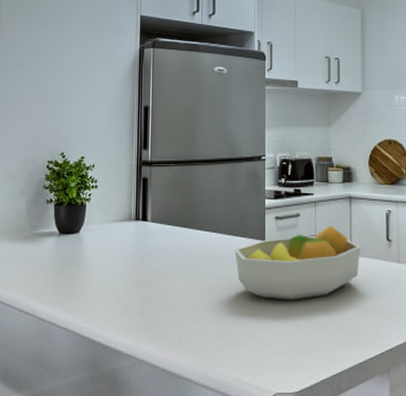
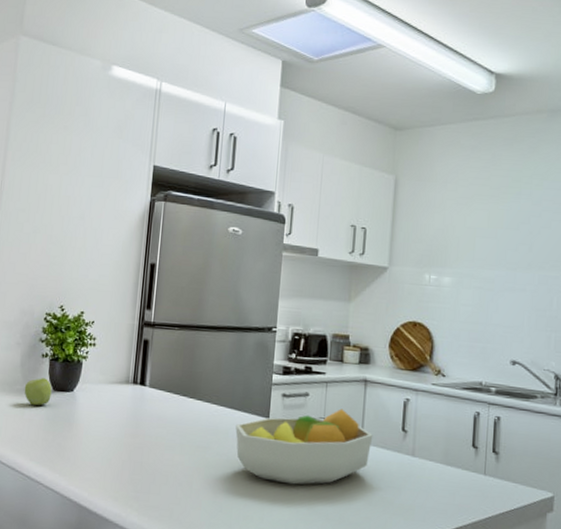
apple: none [31,223,59,250] -> present [24,378,52,406]

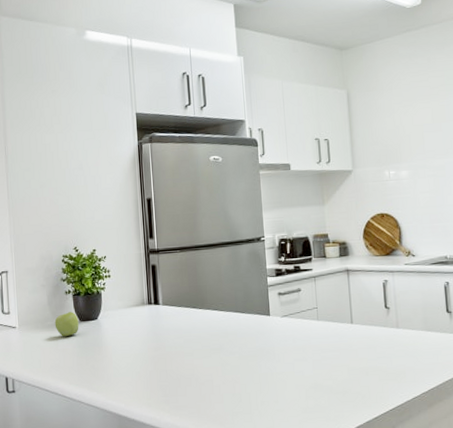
fruit bowl: present [235,408,373,485] -> none [242,297,361,369]

